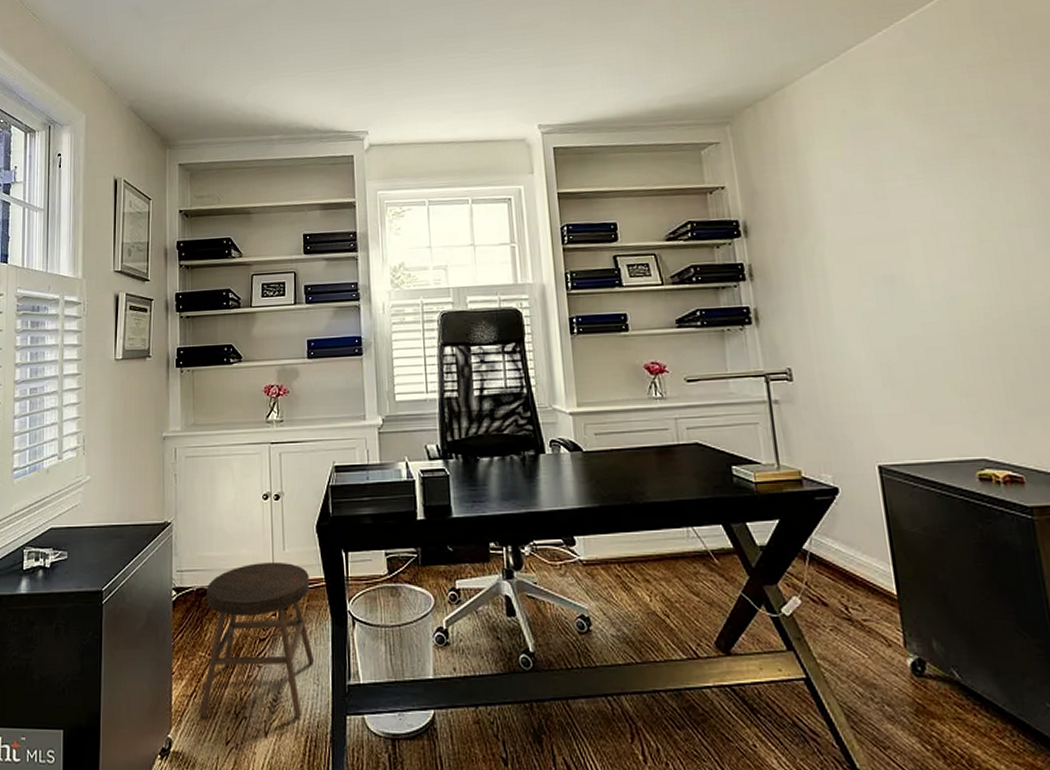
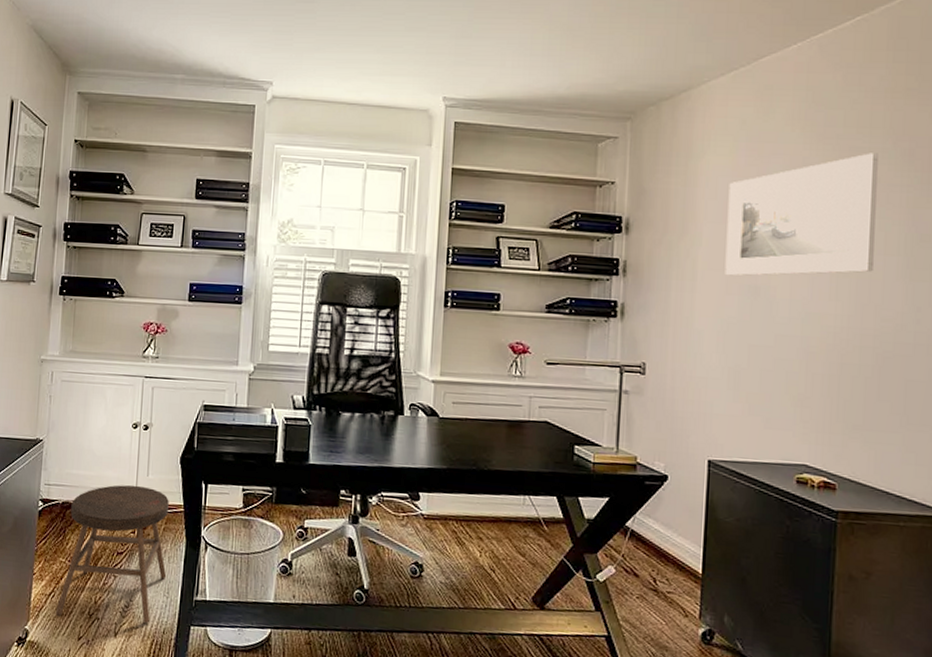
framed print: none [842,126,1010,266] -> present [725,153,878,276]

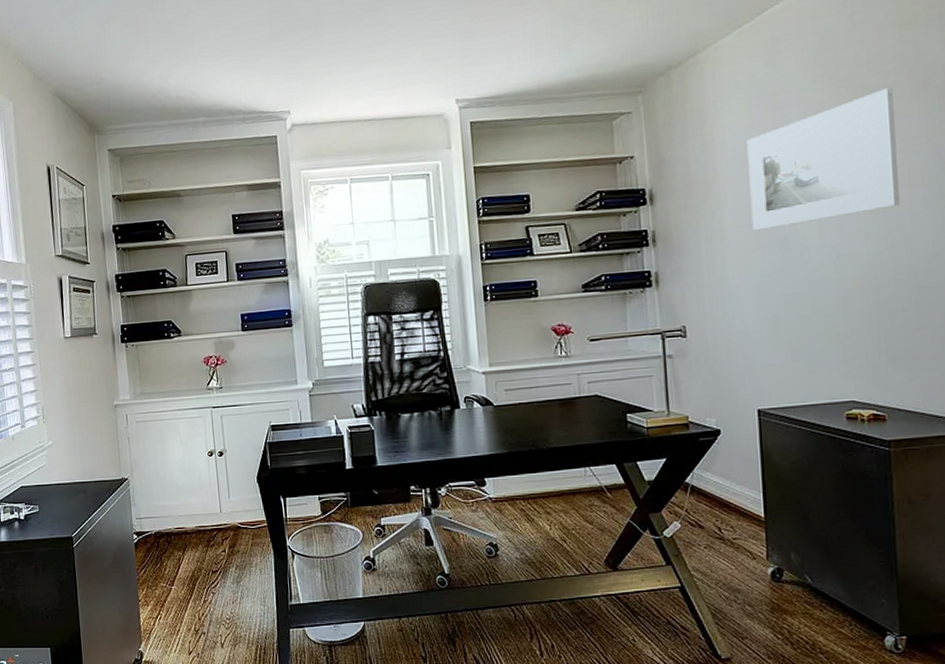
stool: present [55,485,169,623] -> none [163,508,261,635]

